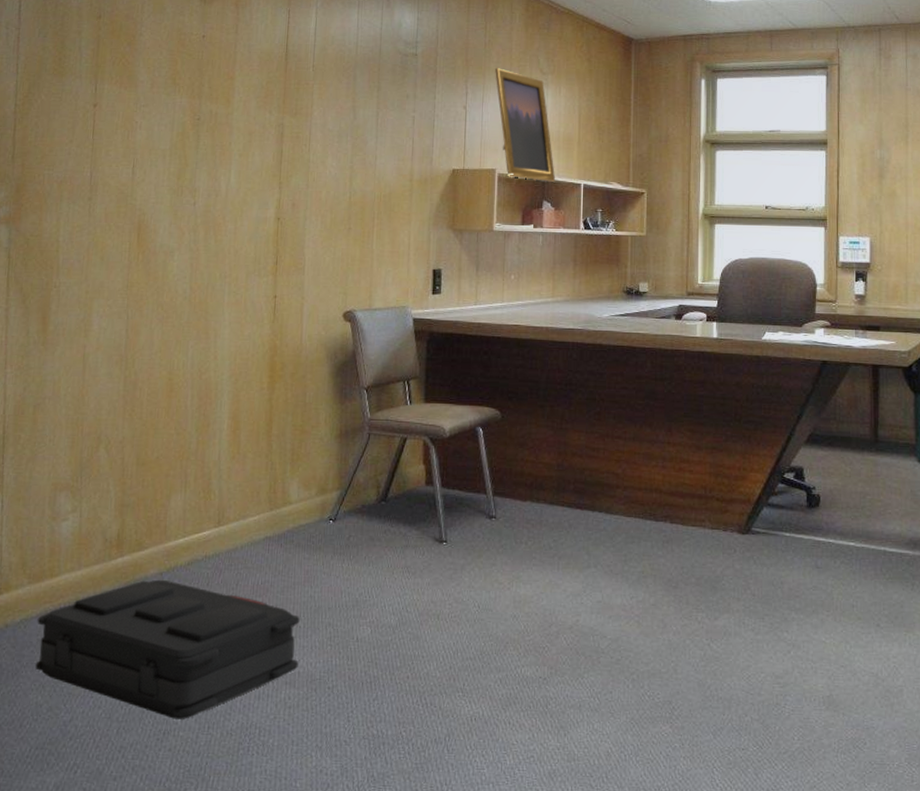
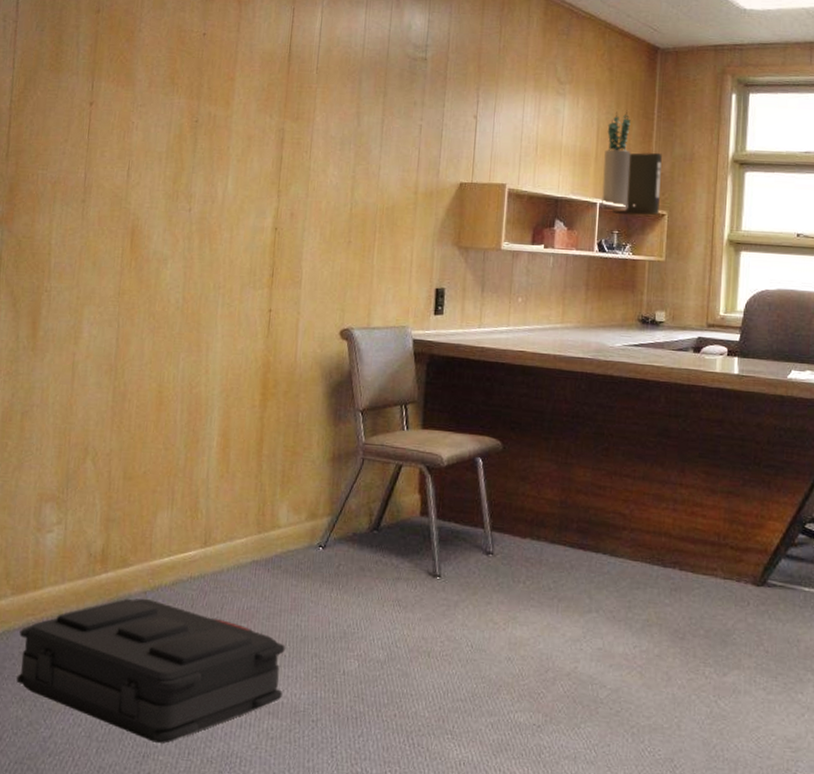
picture frame: present [495,68,556,182] -> none [509,75,570,200]
vase: none [585,97,611,191] -> present [601,110,631,212]
binder: none [595,135,639,195] -> present [611,152,662,216]

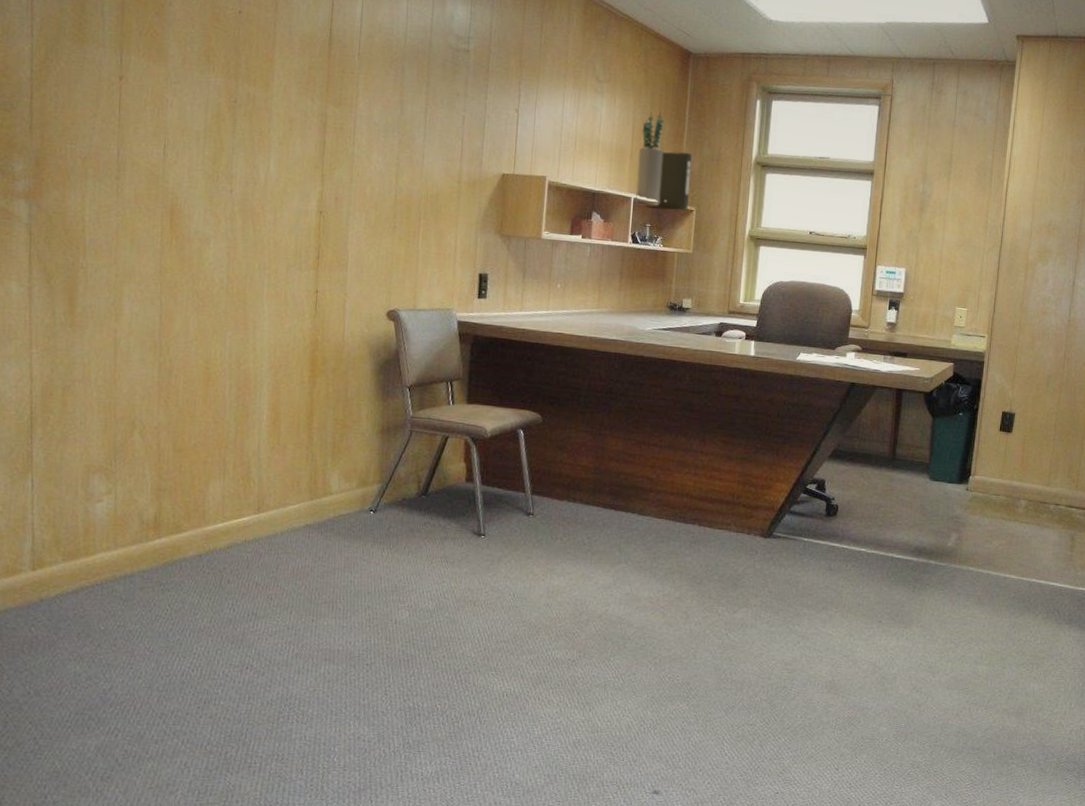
briefcase: present [16,598,285,744] -> none [72,561,340,690]

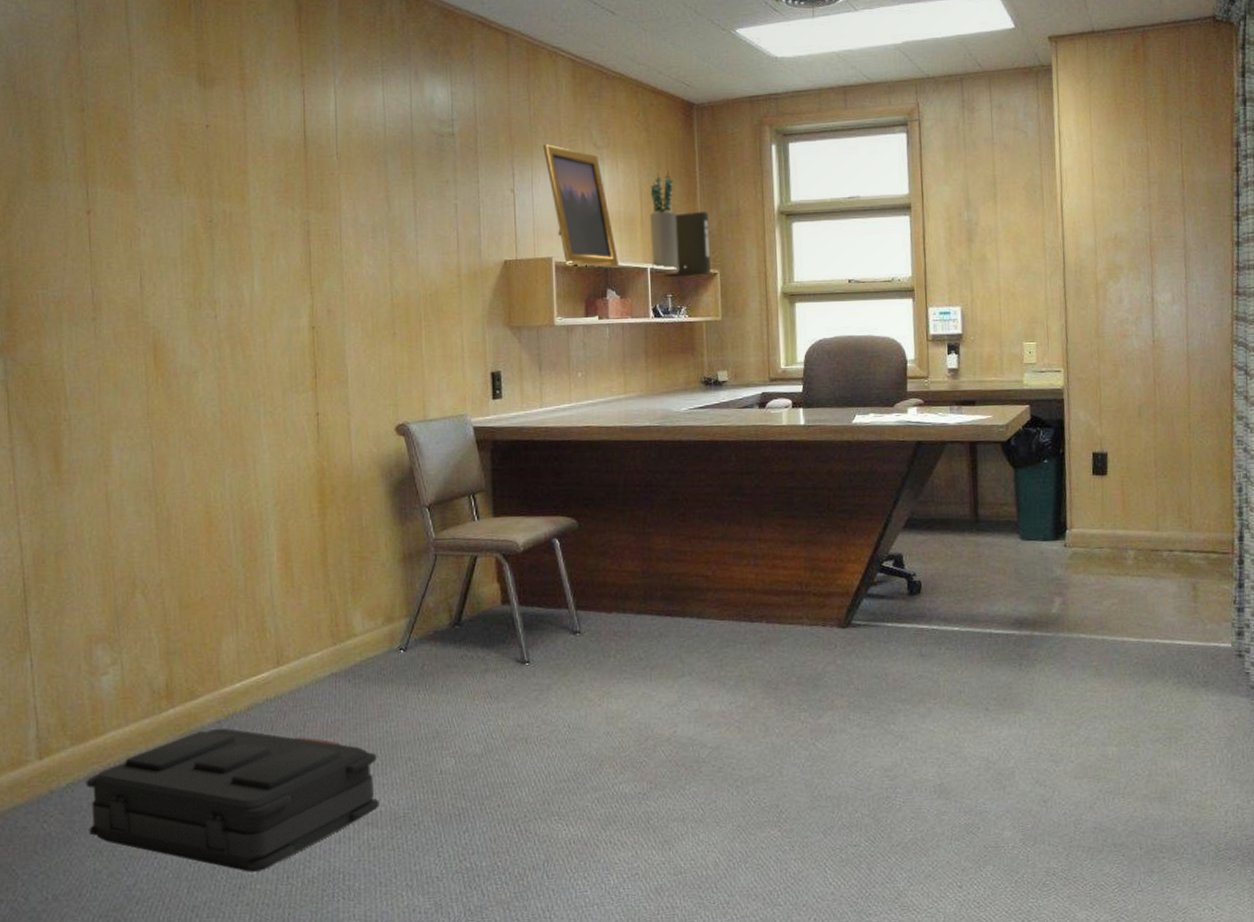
briefcase: none [72,561,340,690] -> present [85,728,379,872]
picture frame: none [549,72,607,194] -> present [543,144,620,268]

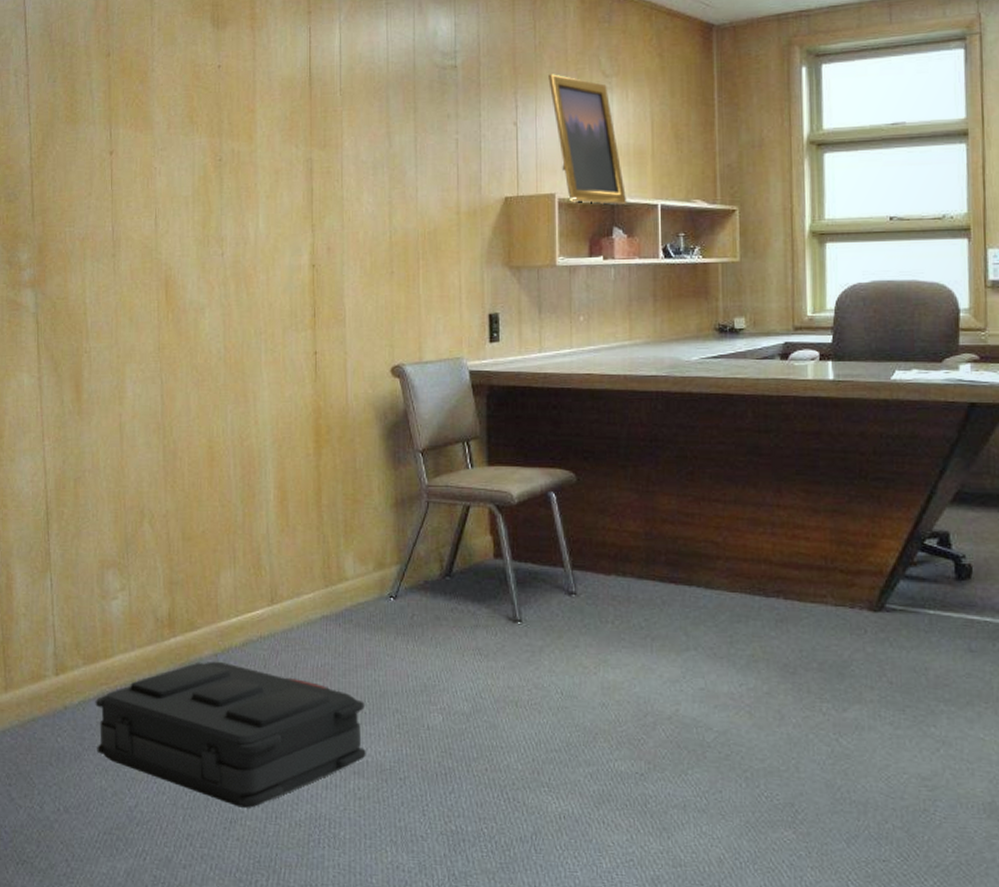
vase: present [650,170,680,275] -> none [662,98,693,212]
binder: present [663,211,711,278] -> none [675,141,729,215]

